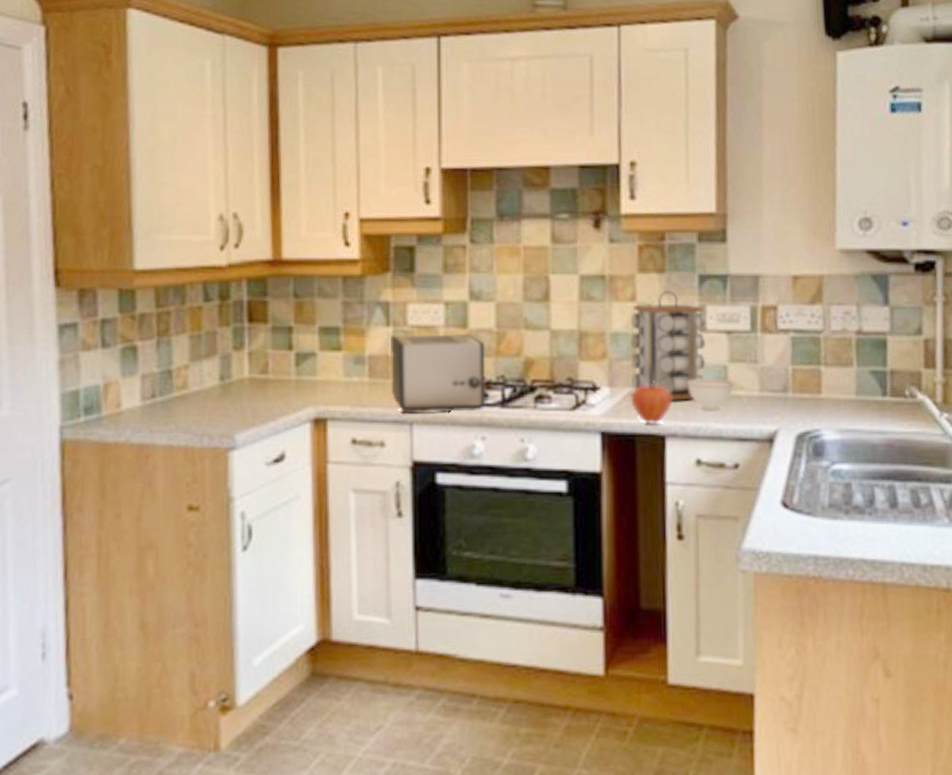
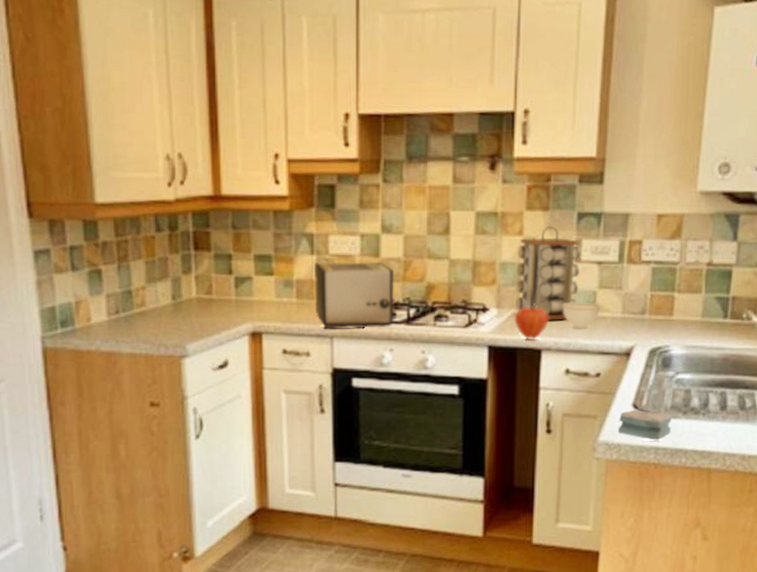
sponge: none [765,508,832,548] -> present [618,409,672,441]

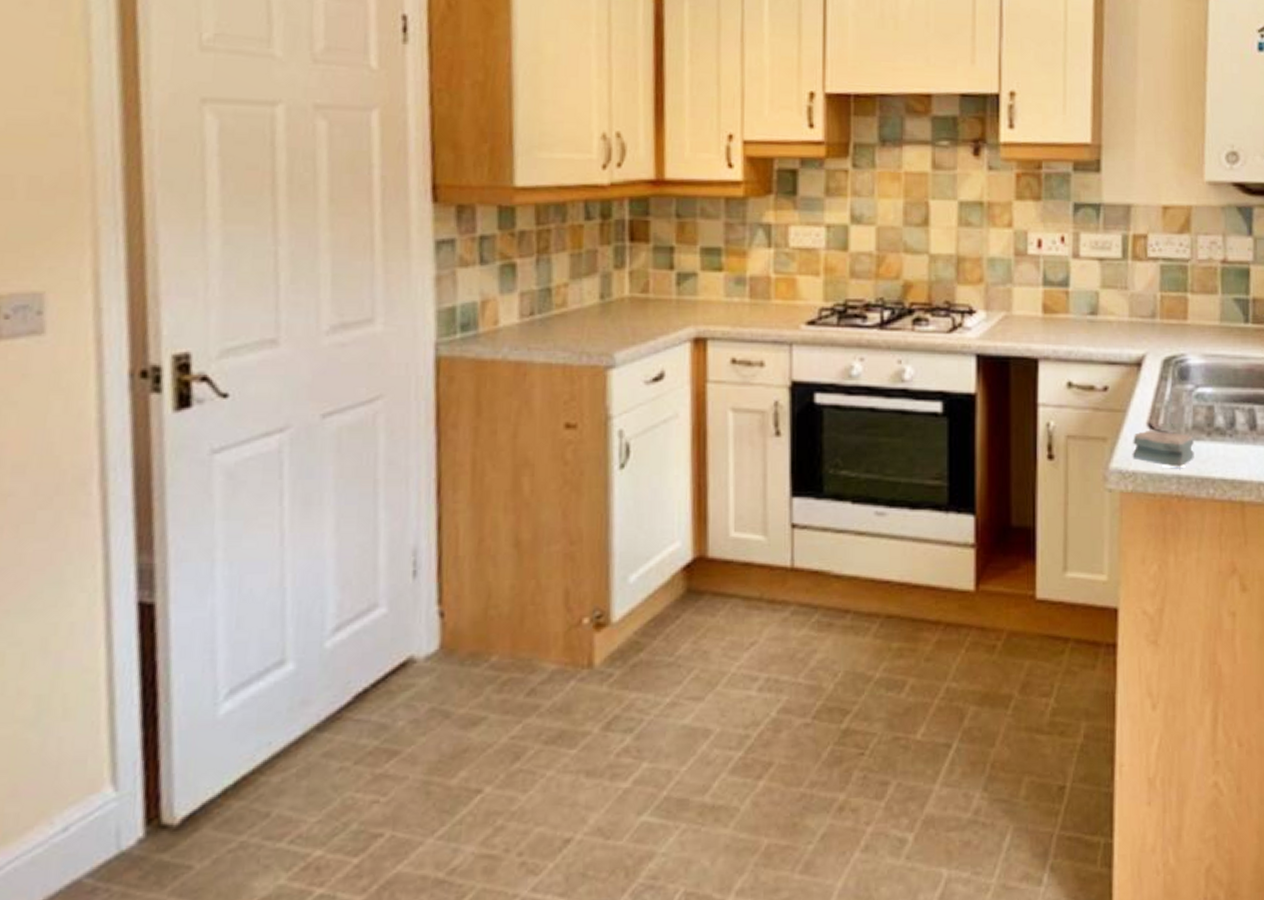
toaster: present [313,261,394,329] -> none [770,255,865,334]
fruit: present [514,303,549,340] -> none [1005,305,1046,347]
spice rack: present [516,225,581,322] -> none [1006,217,1080,326]
bowl: present [561,302,601,329] -> none [1059,304,1105,335]

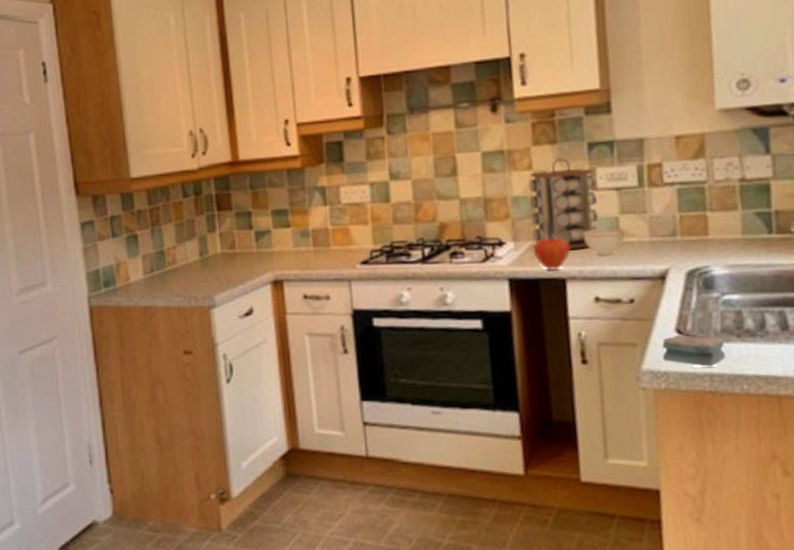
fruit: none [1005,305,1046,347] -> present [533,234,571,270]
spice rack: none [1006,217,1080,326] -> present [529,157,599,250]
bowl: none [1059,304,1105,335] -> present [581,229,626,256]

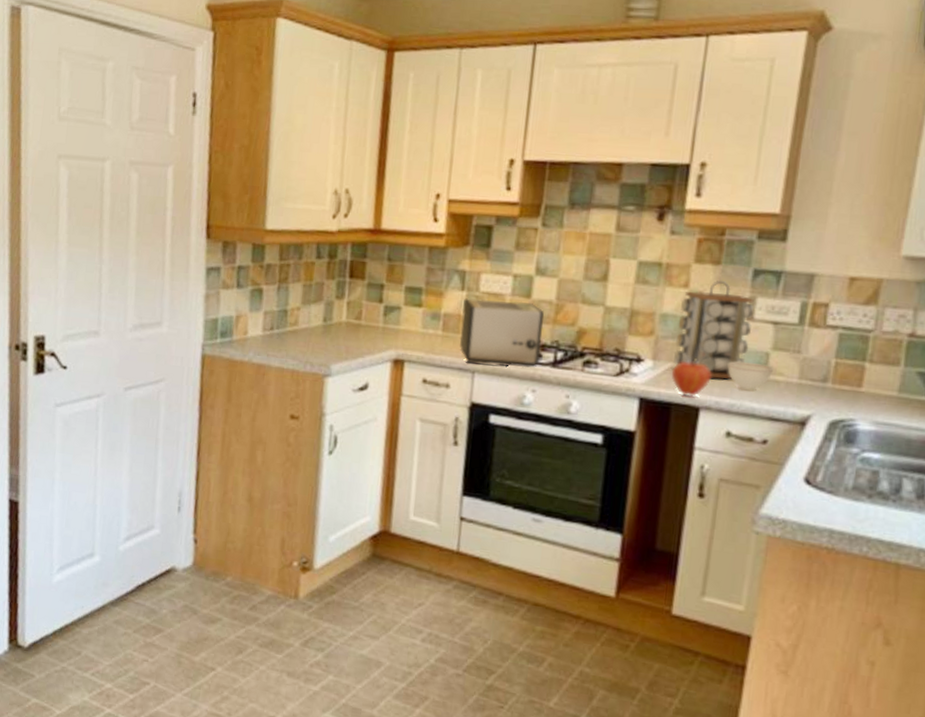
toaster: none [328,206,410,273] -> present [459,298,545,368]
sponge: present [662,334,726,367] -> none [784,484,853,523]

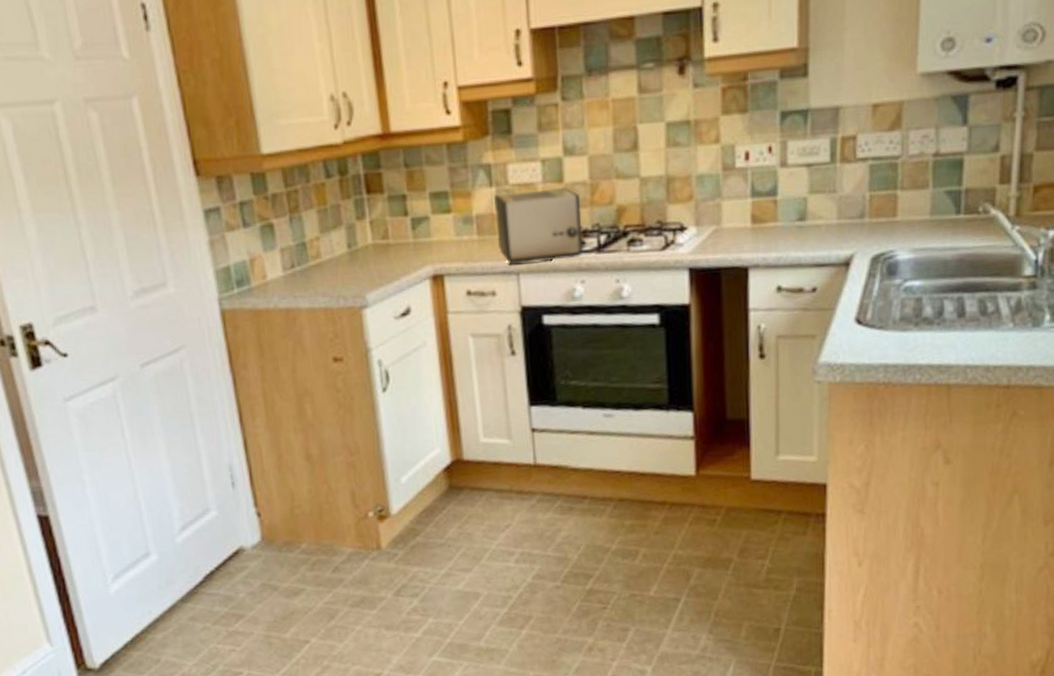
fruit: present [671,359,712,397] -> none [716,217,755,258]
spice rack: present [674,280,755,381] -> none [715,128,787,235]
bowl: present [726,361,774,392] -> none [768,210,813,241]

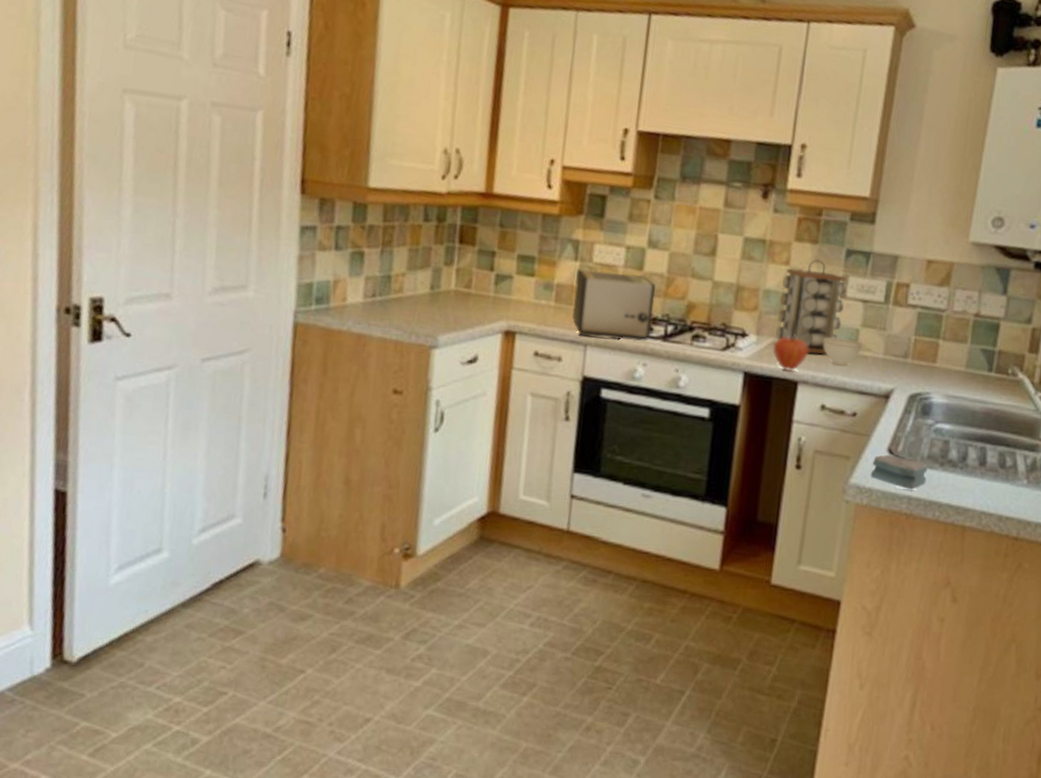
spice rack: none [715,128,787,235] -> present [775,258,847,356]
fruit: none [716,217,755,258] -> present [773,334,809,371]
bowl: none [768,210,813,241] -> present [822,337,863,366]
sponge: none [840,324,902,358] -> present [870,454,928,490]

